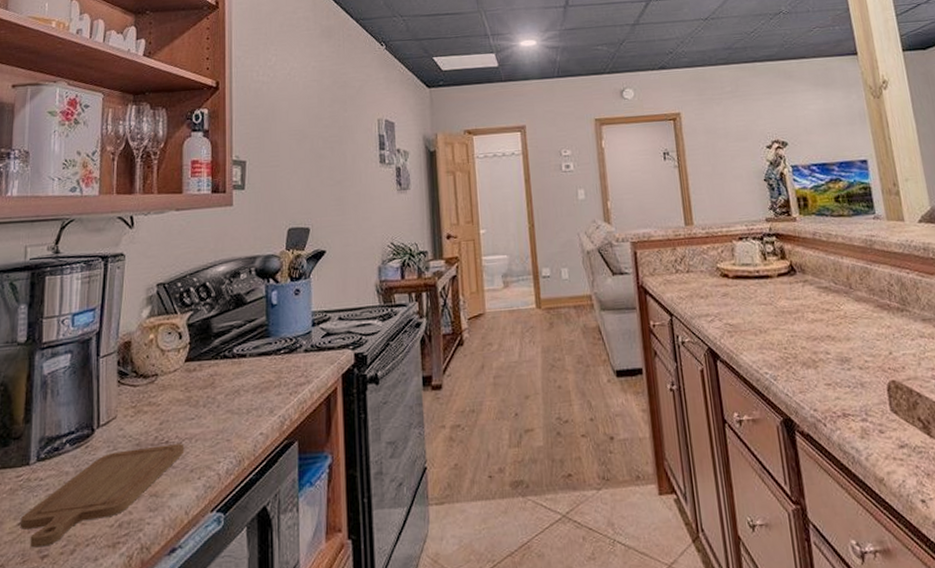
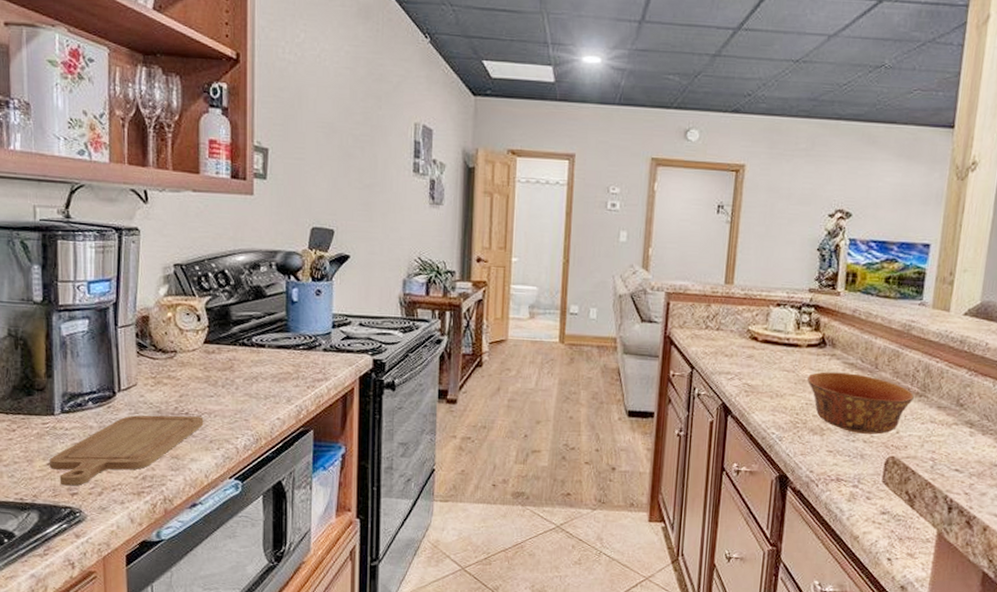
bowl: none [786,296,896,361] -> present [807,371,914,435]

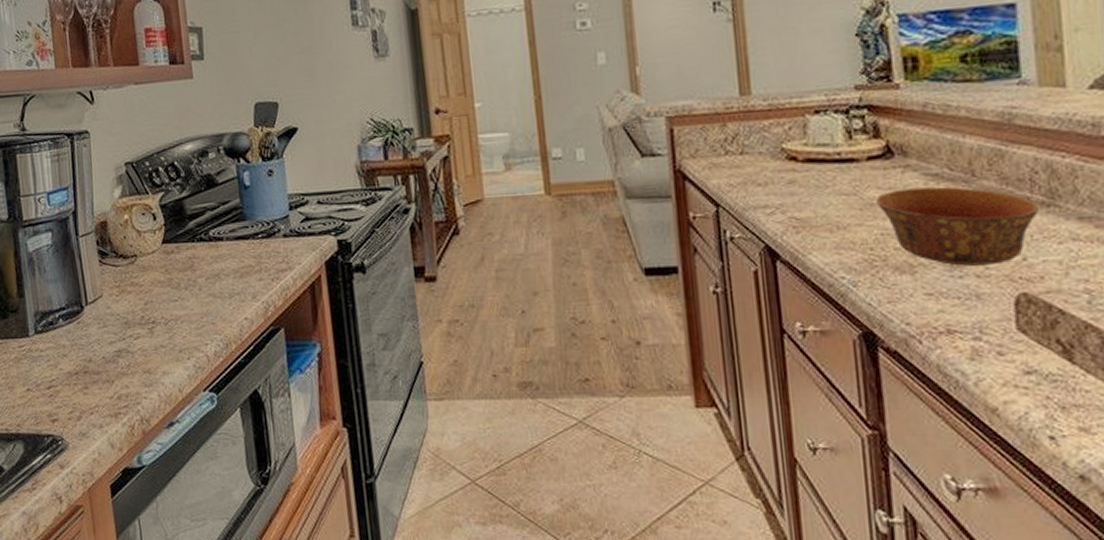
chopping board: present [49,415,204,486] -> none [28,324,172,412]

